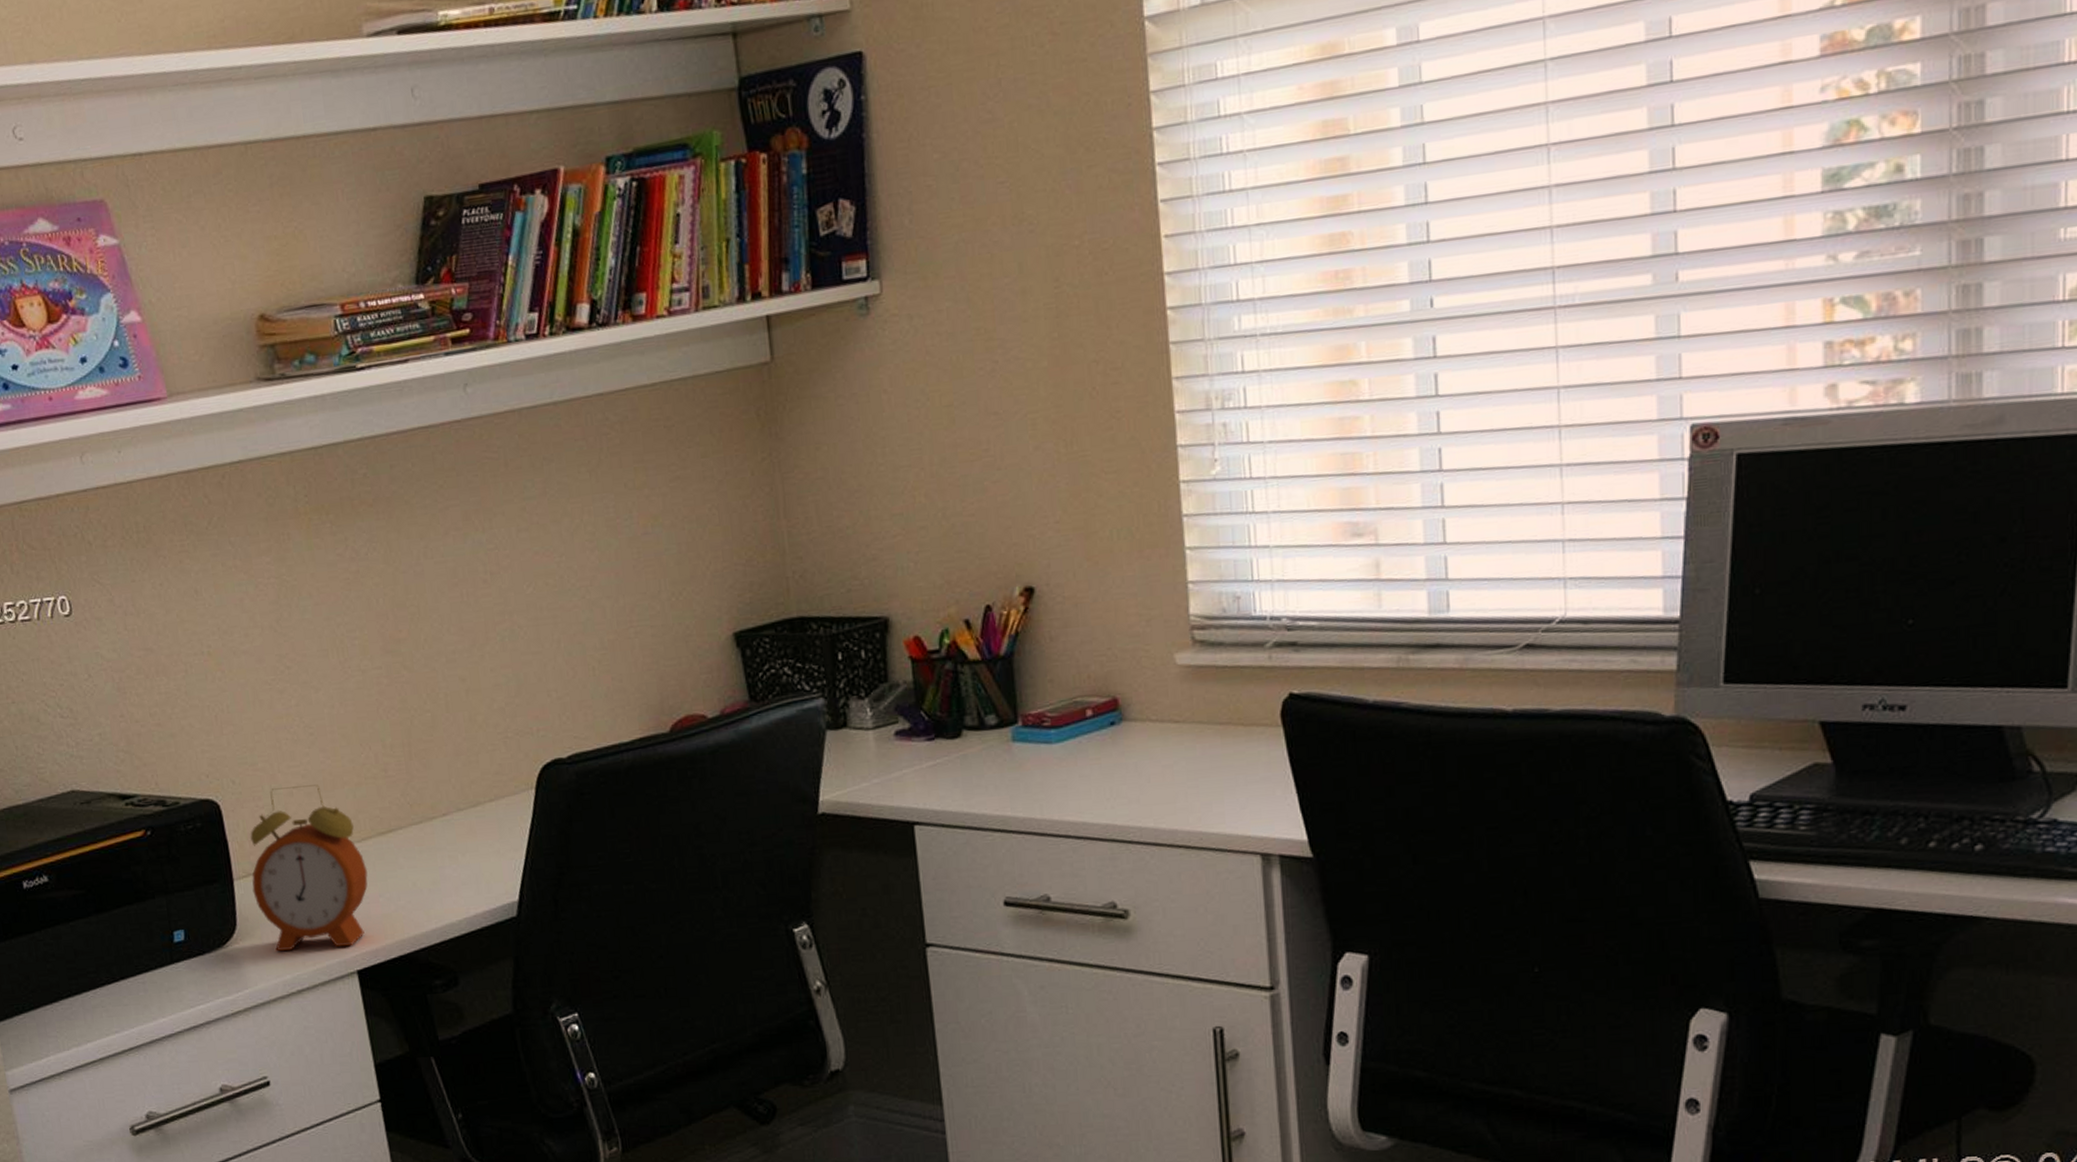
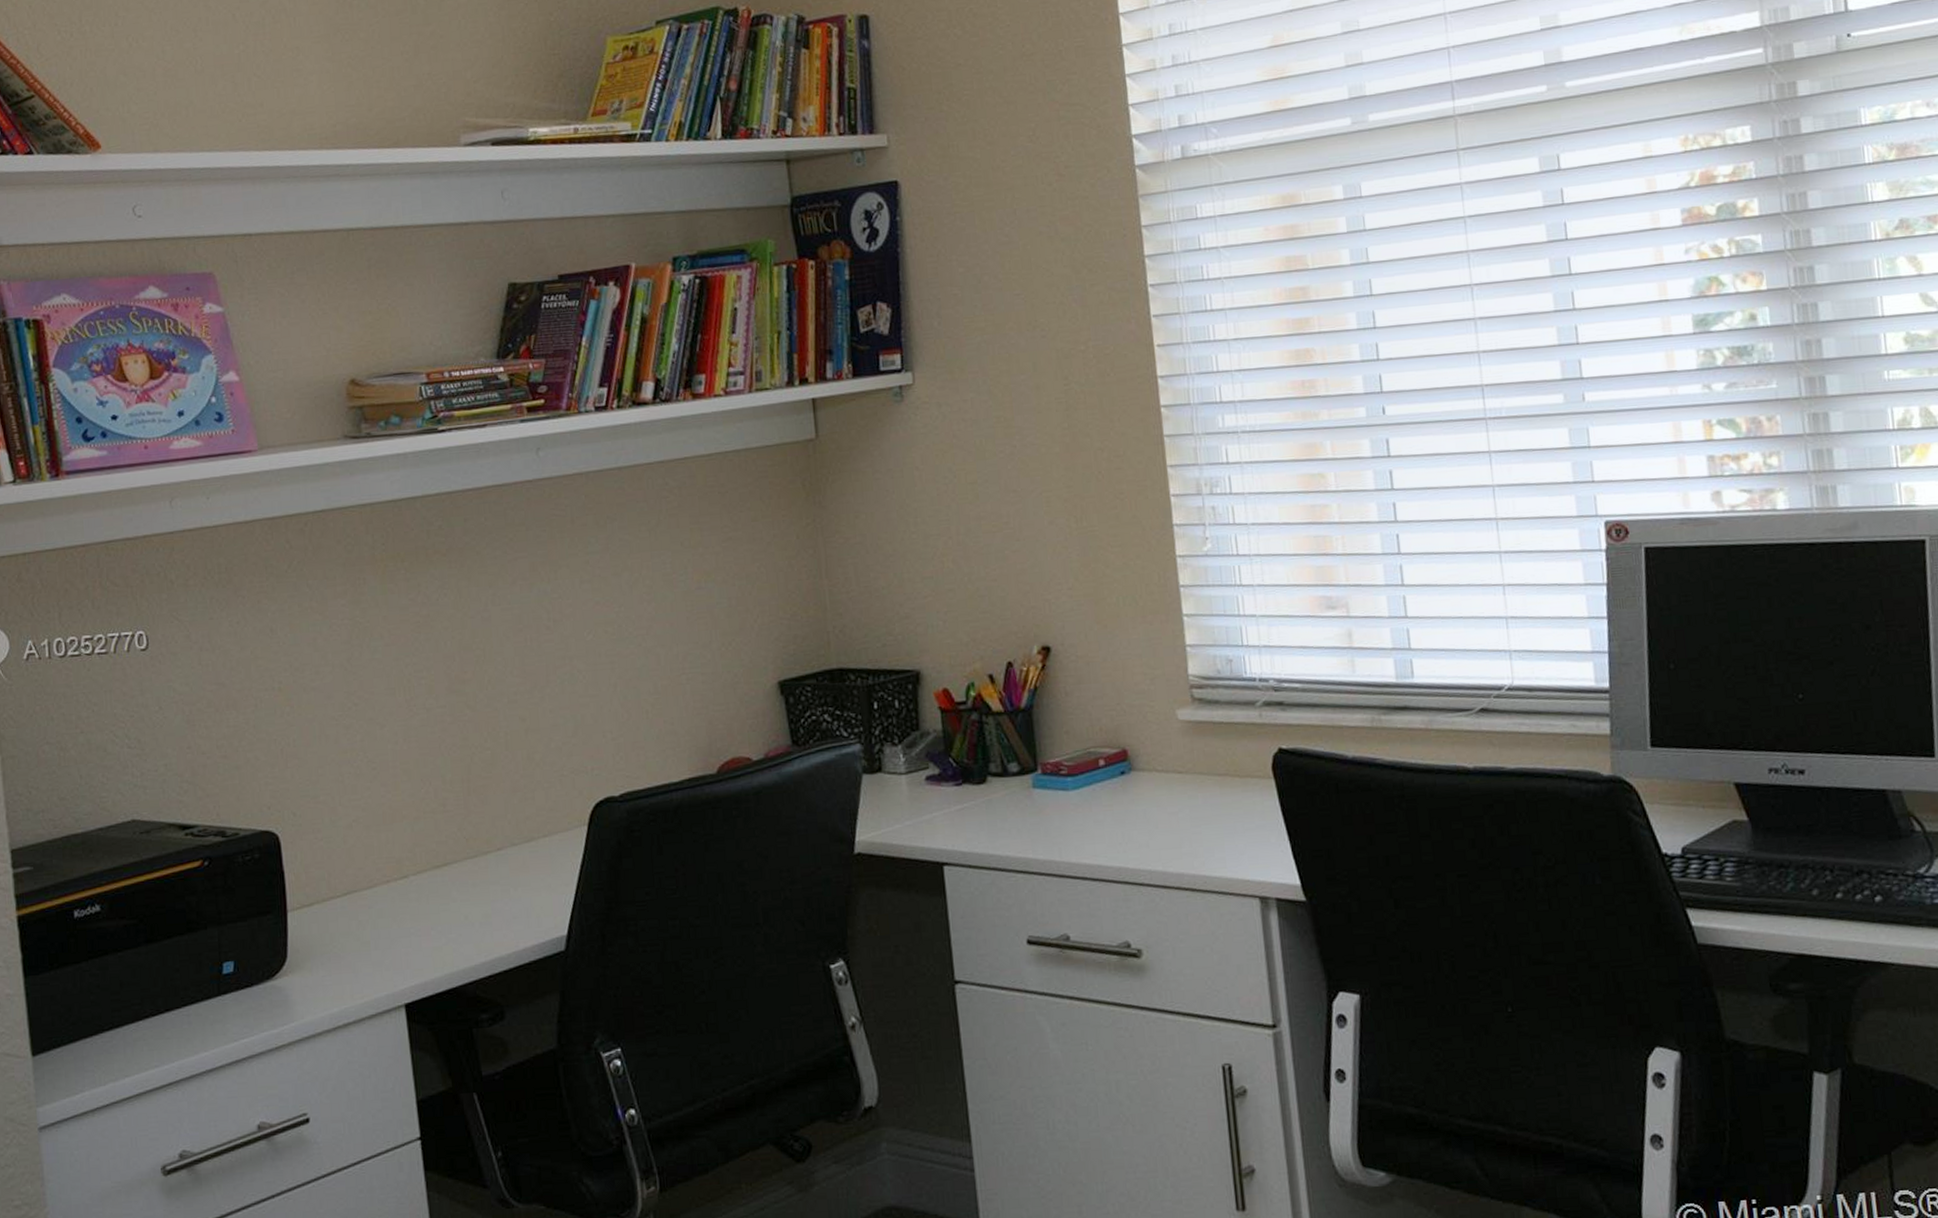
alarm clock: present [250,784,368,951] -> none [305,818,421,984]

